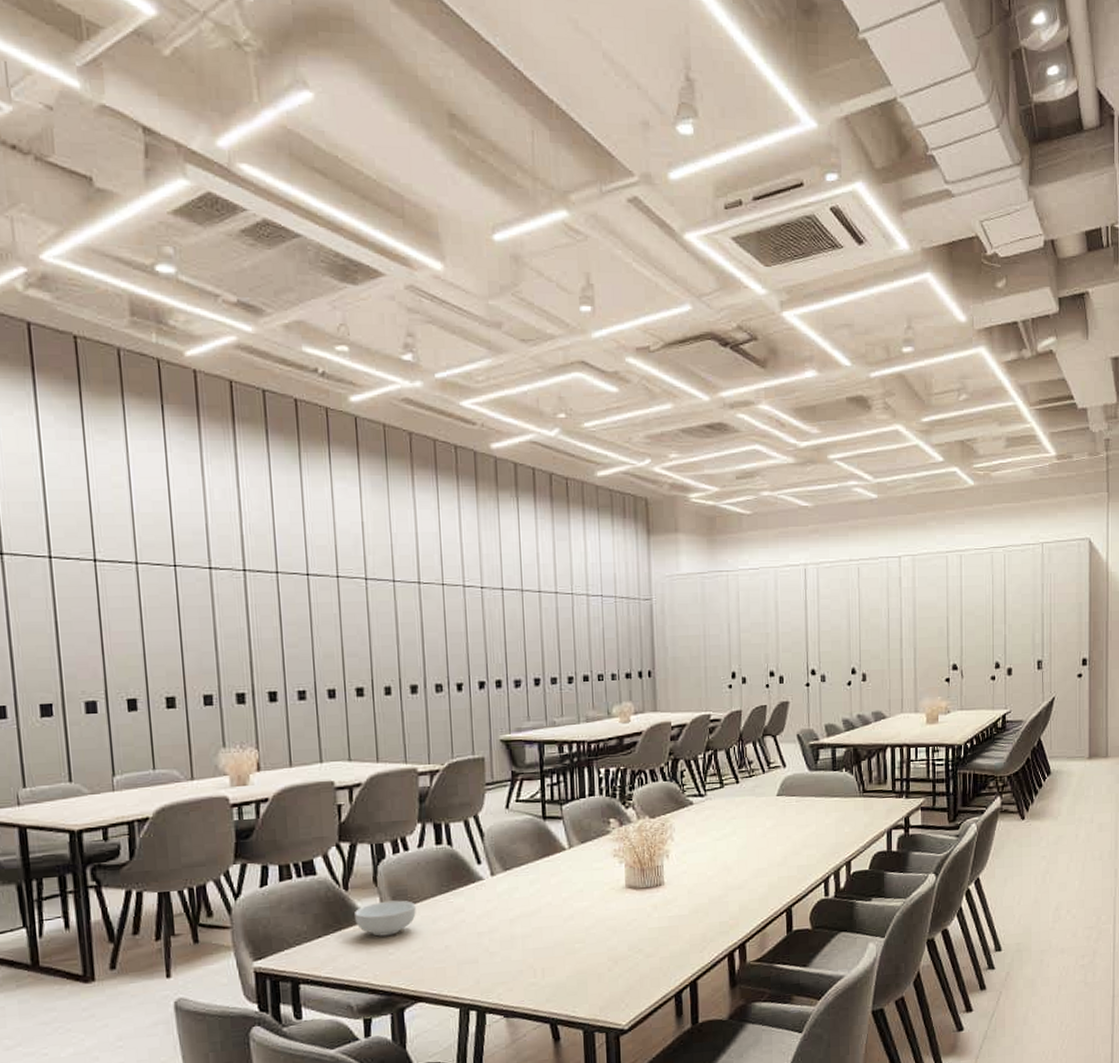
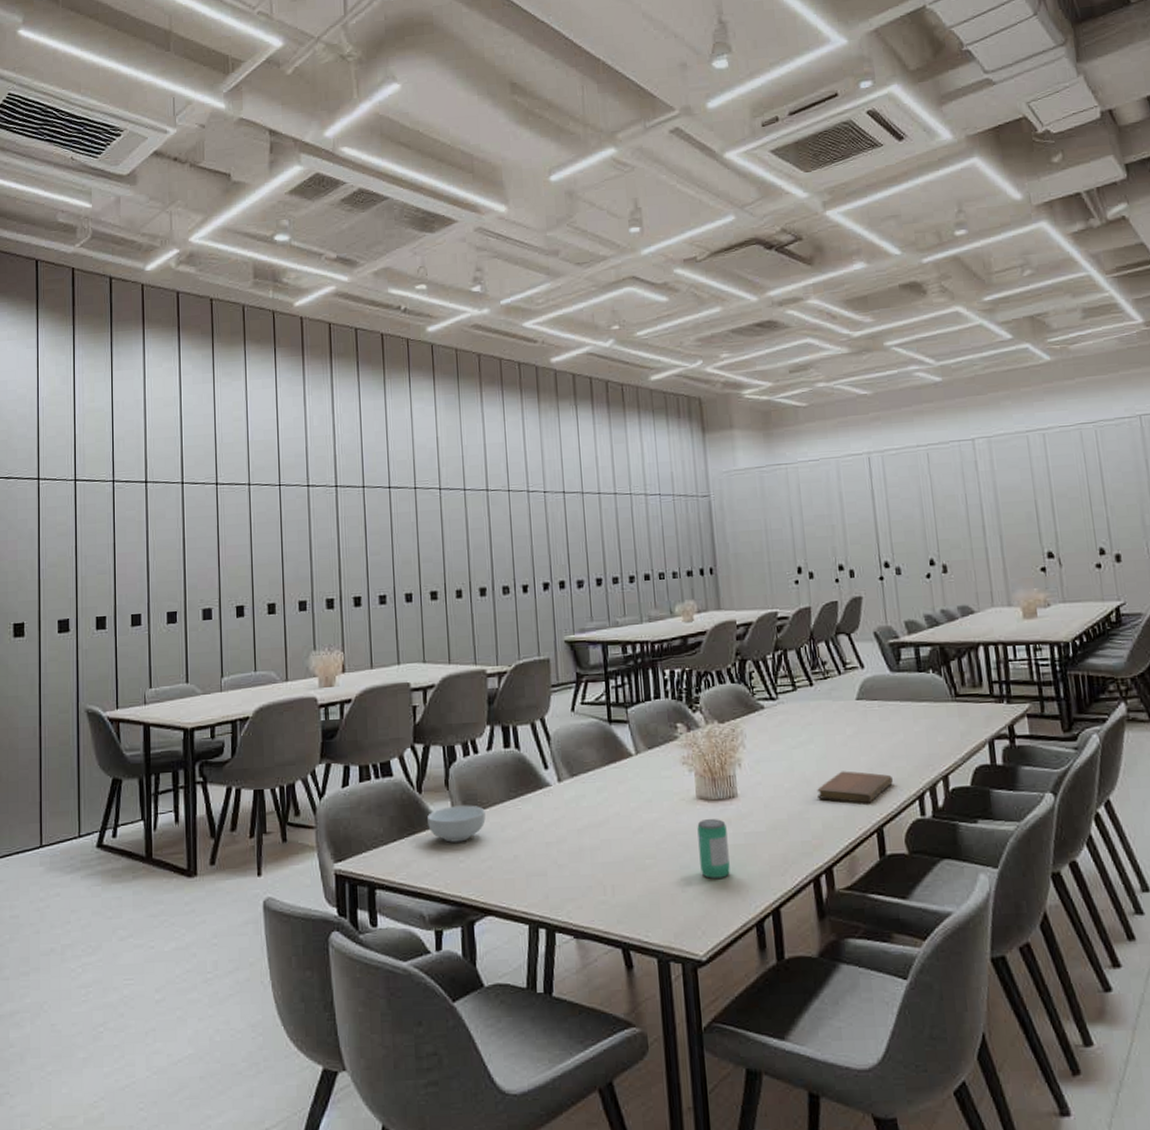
beverage can: none [625,905,654,958] -> present [697,819,730,879]
notebook: none [736,859,803,888] -> present [817,771,893,804]

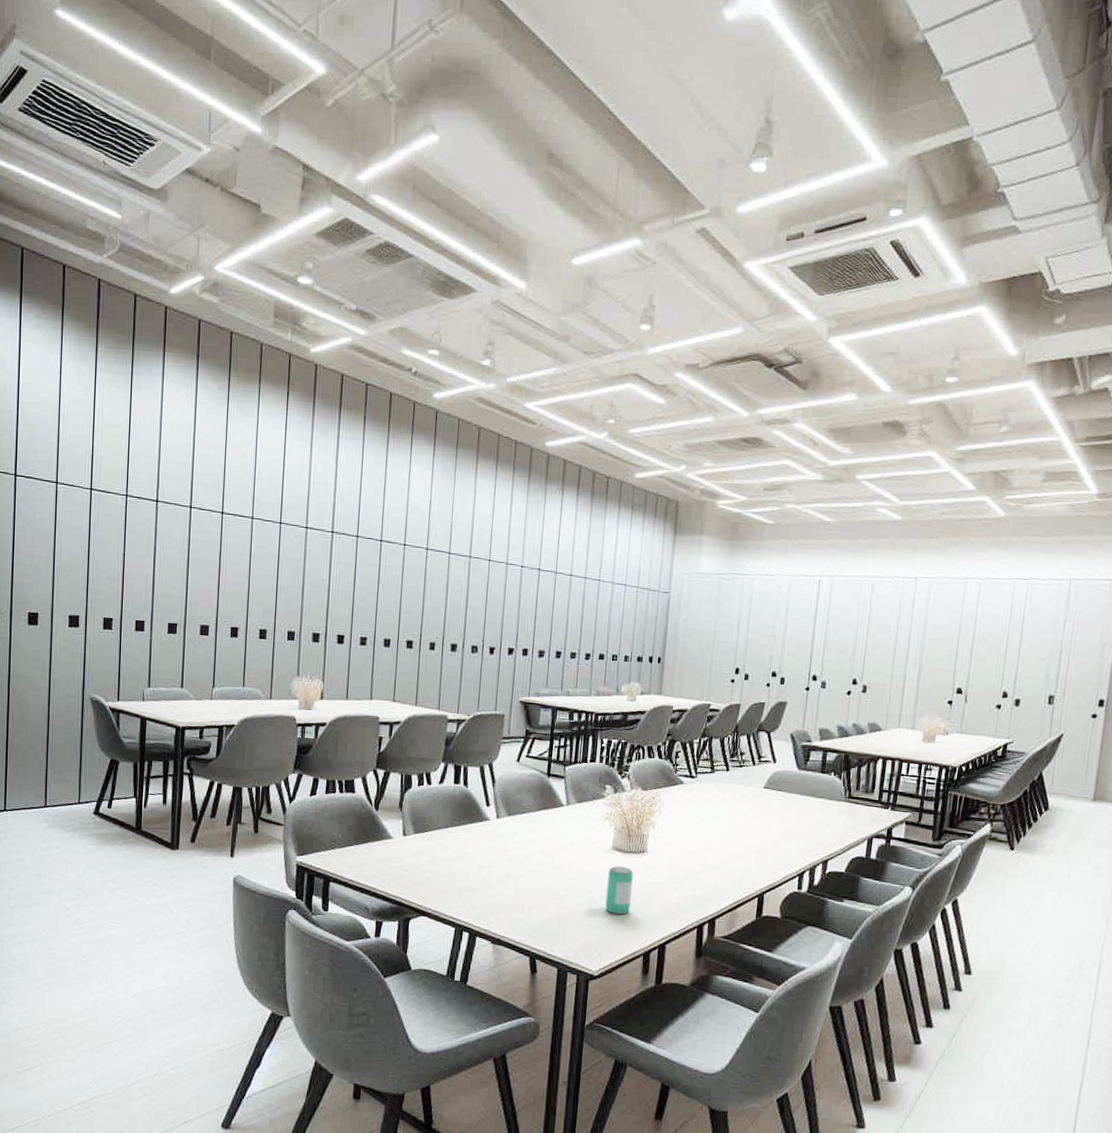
cereal bowl: present [427,805,486,843] -> none [380,824,431,855]
notebook: present [817,771,893,804] -> none [714,844,781,874]

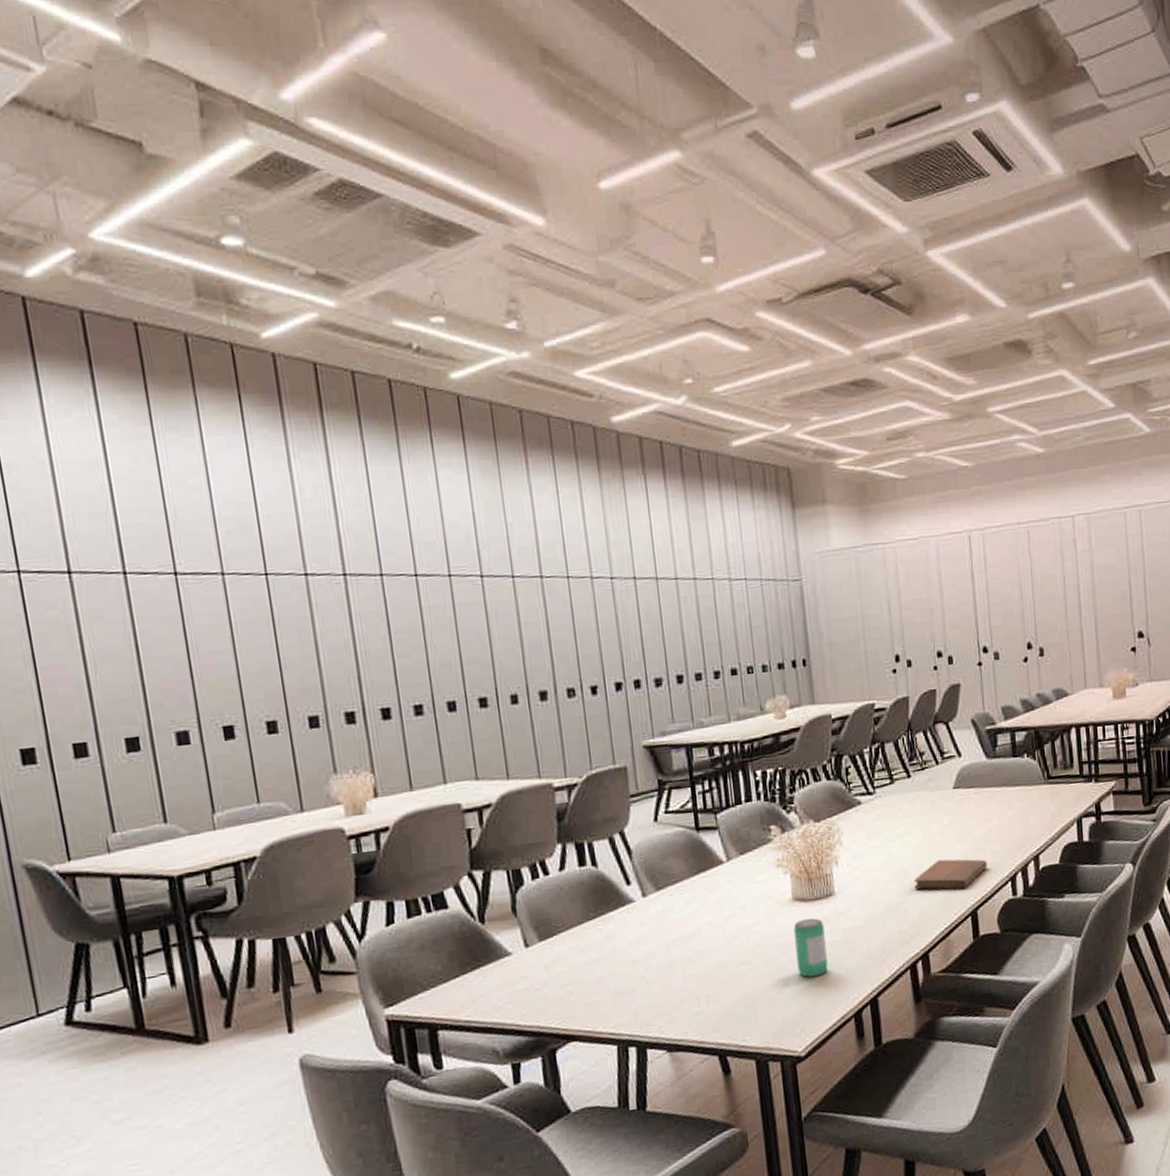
notebook: none [714,844,781,874] -> present [914,859,987,890]

